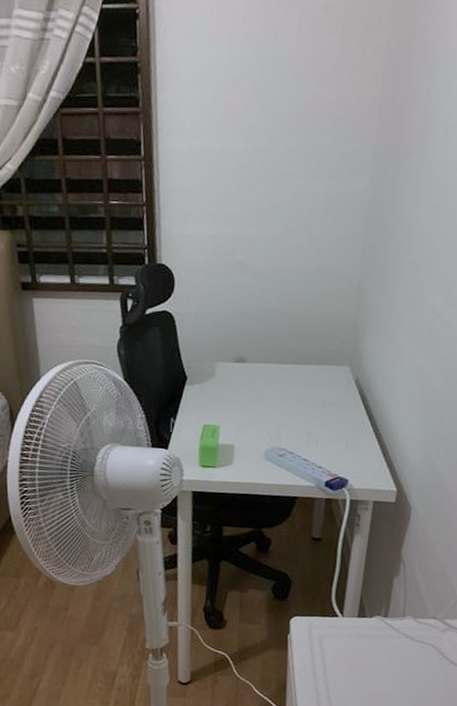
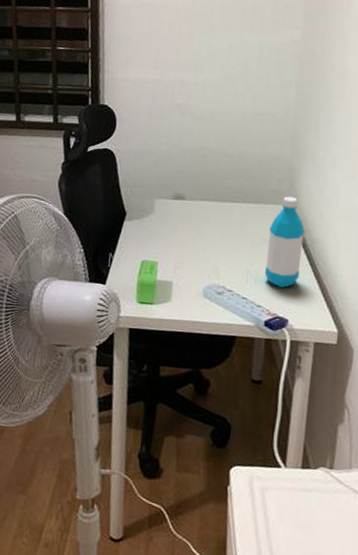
water bottle: none [326,356,368,449] -> present [265,196,305,288]

